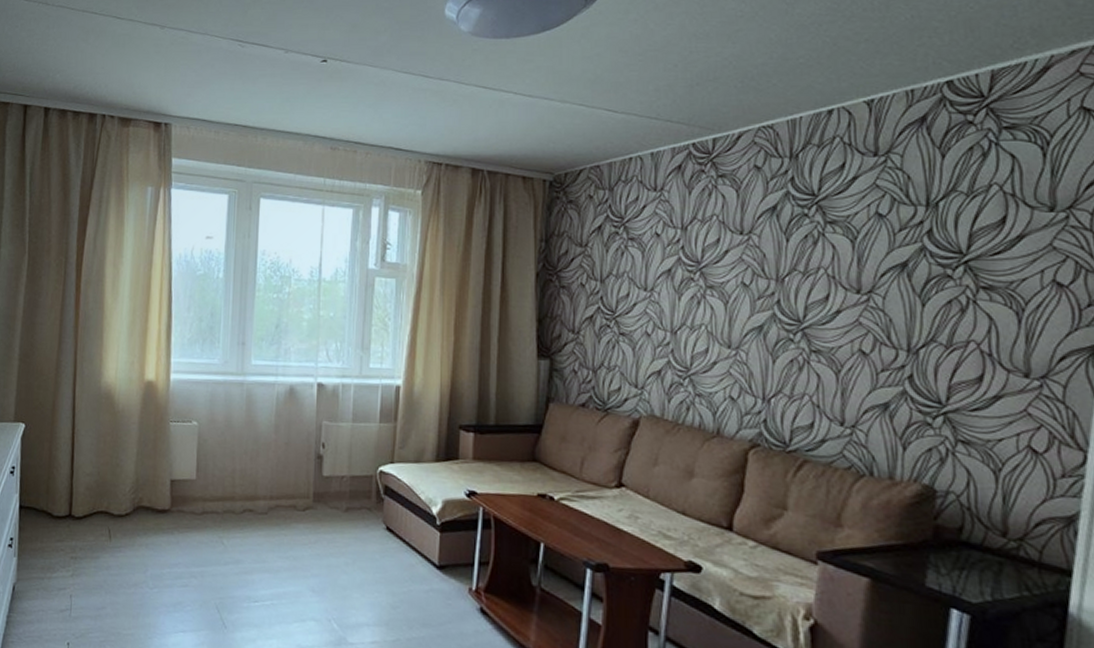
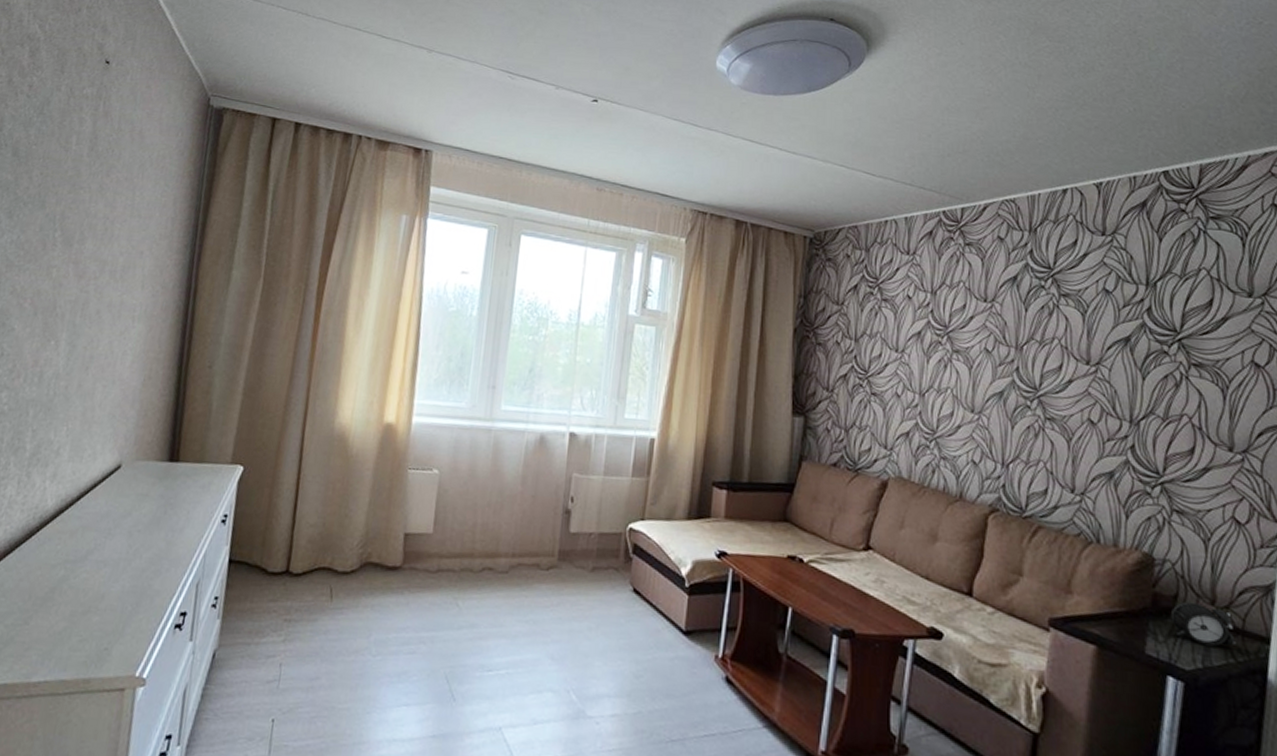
alarm clock: none [954,534,1031,579] -> present [1170,601,1236,647]

